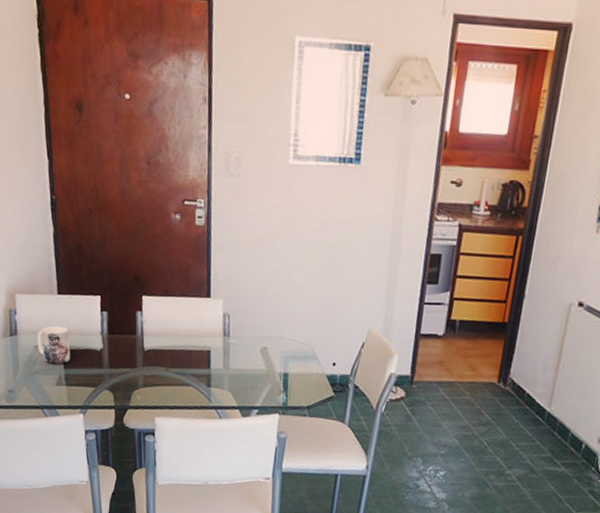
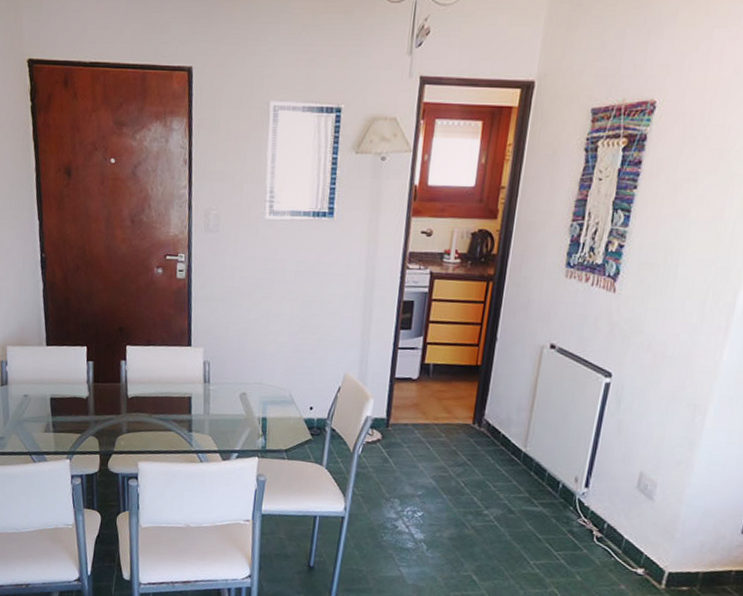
mug: present [37,326,70,364] -> none [26,375,58,412]

